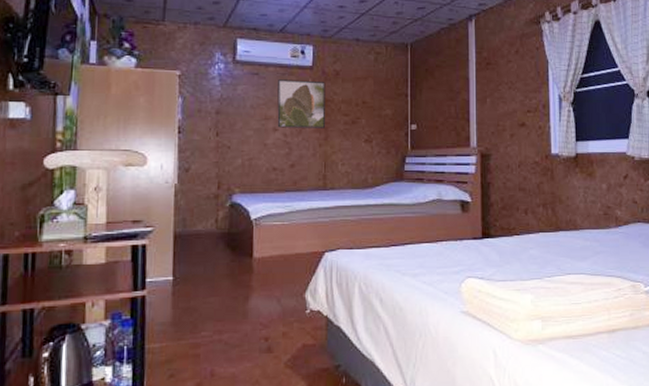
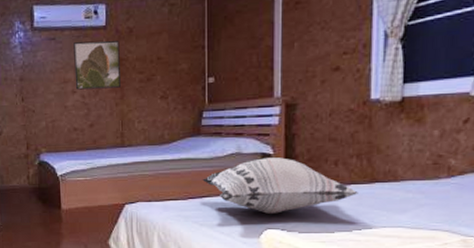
decorative pillow: none [405,205,546,263] -> present [202,157,358,215]

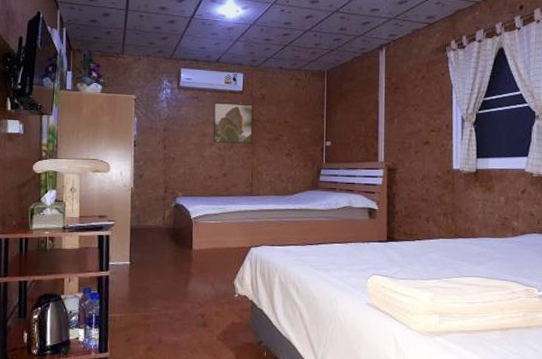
decorative pillow: present [202,157,358,215] -> none [319,212,445,262]

